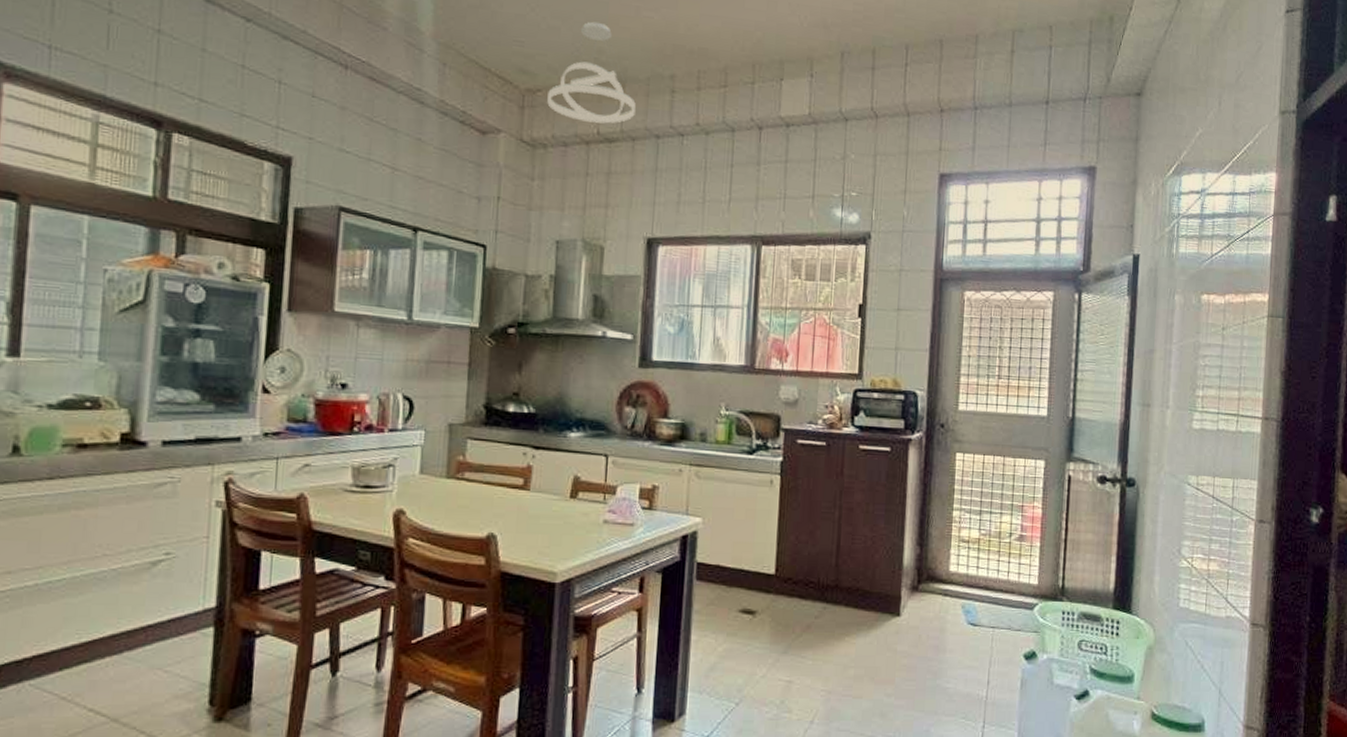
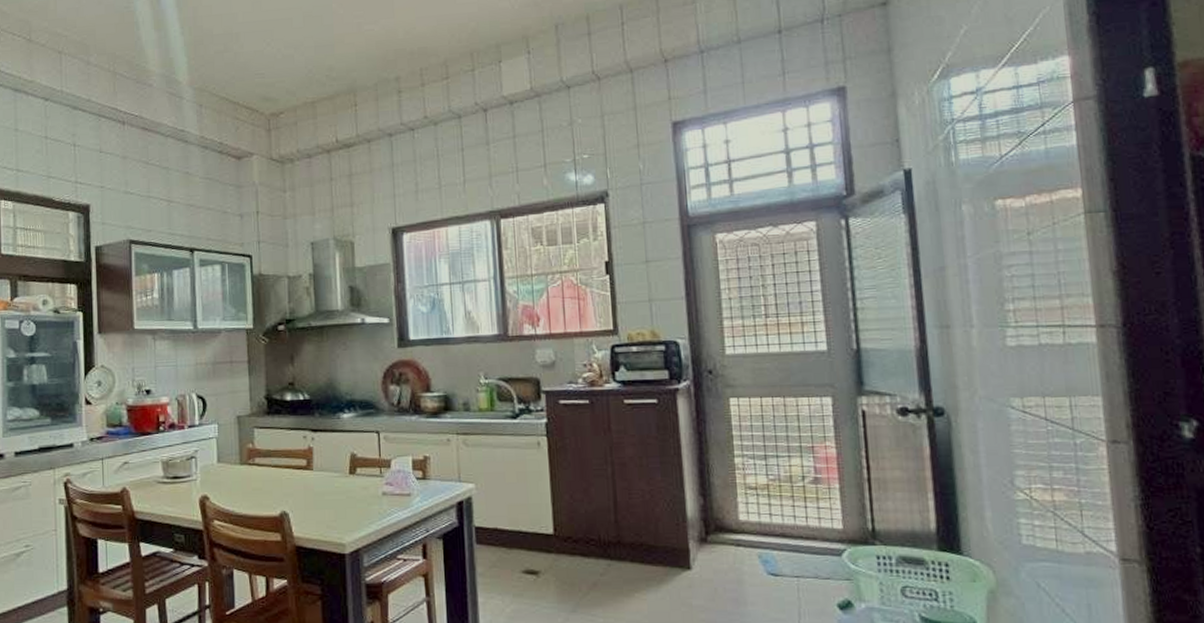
pendant light: present [547,21,636,124] -> none [289,43,368,133]

